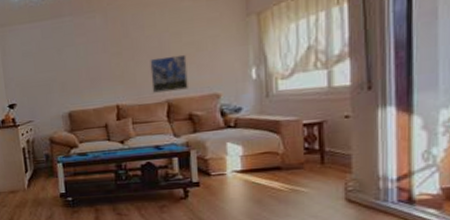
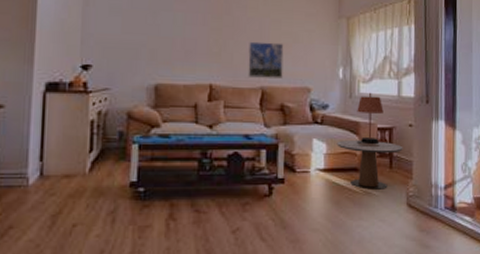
side table: none [254,137,338,187] -> present [337,140,403,190]
table lamp: none [276,87,310,142] -> present [357,92,384,145]

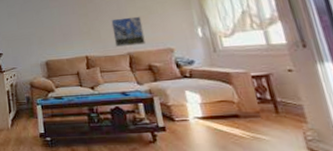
side table: present [337,140,403,190] -> none [210,88,287,135]
table lamp: present [357,92,384,145] -> none [224,44,256,92]

